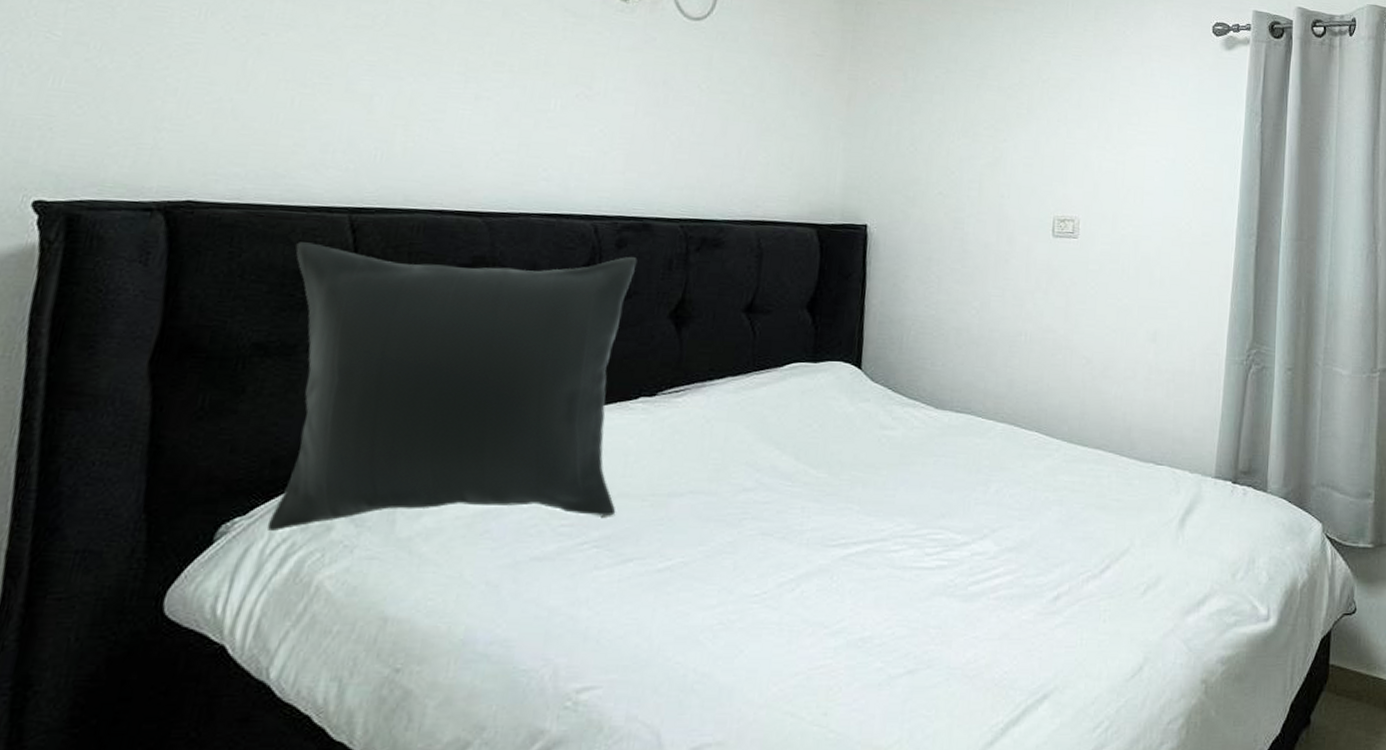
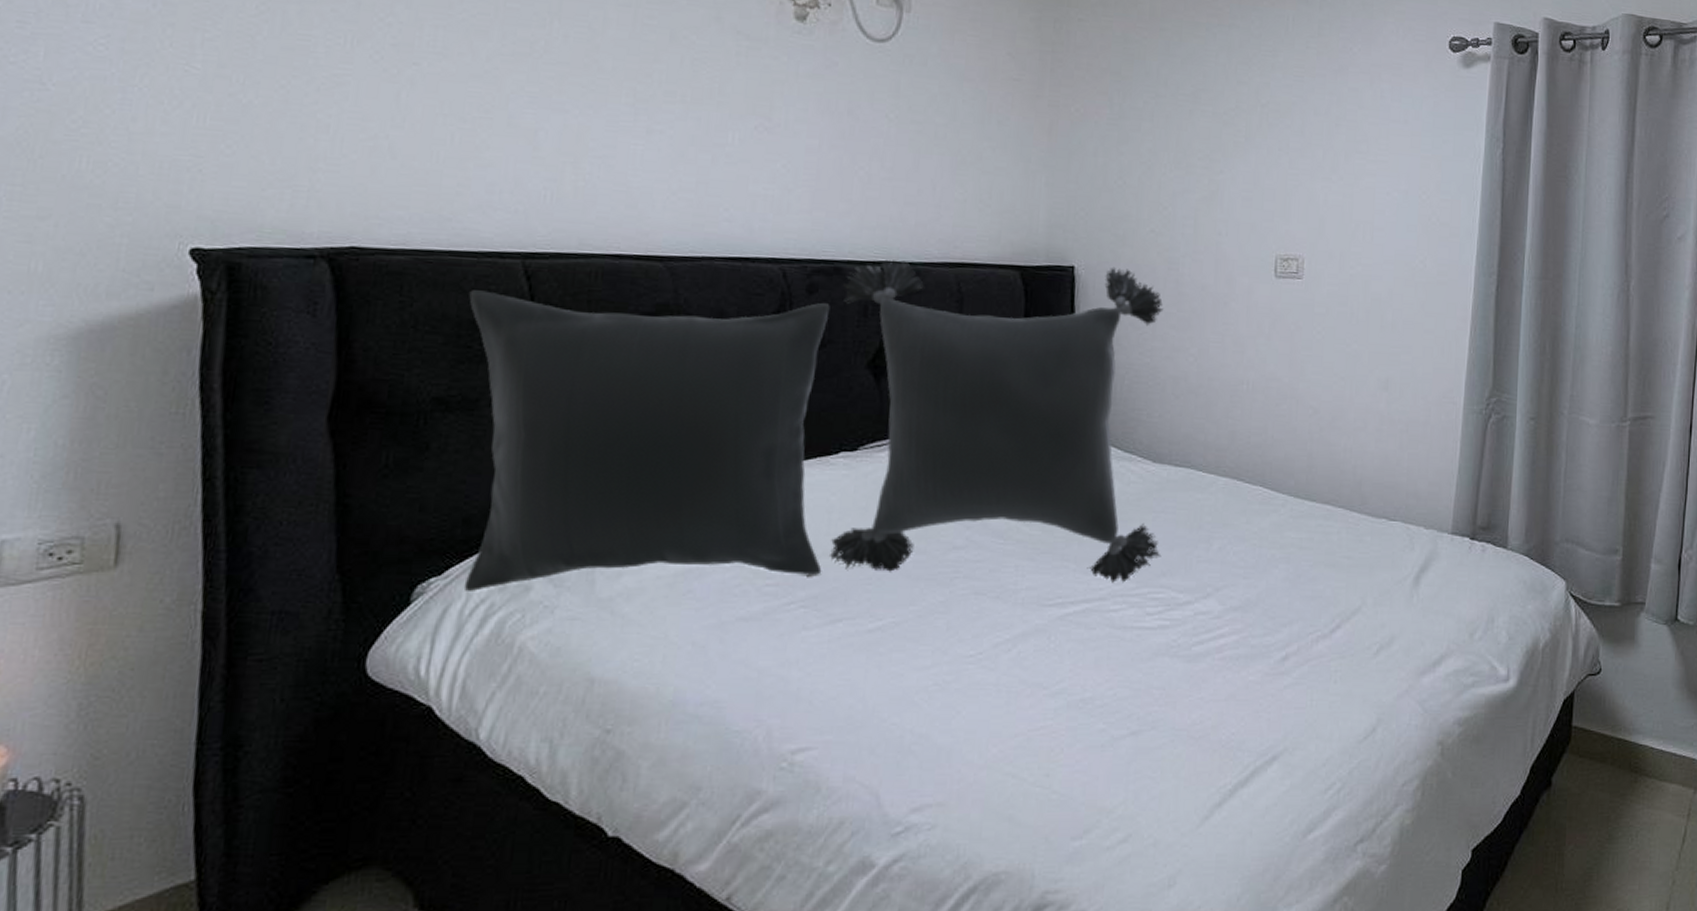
pillow: none [624,217,949,524] -> present [830,259,1164,583]

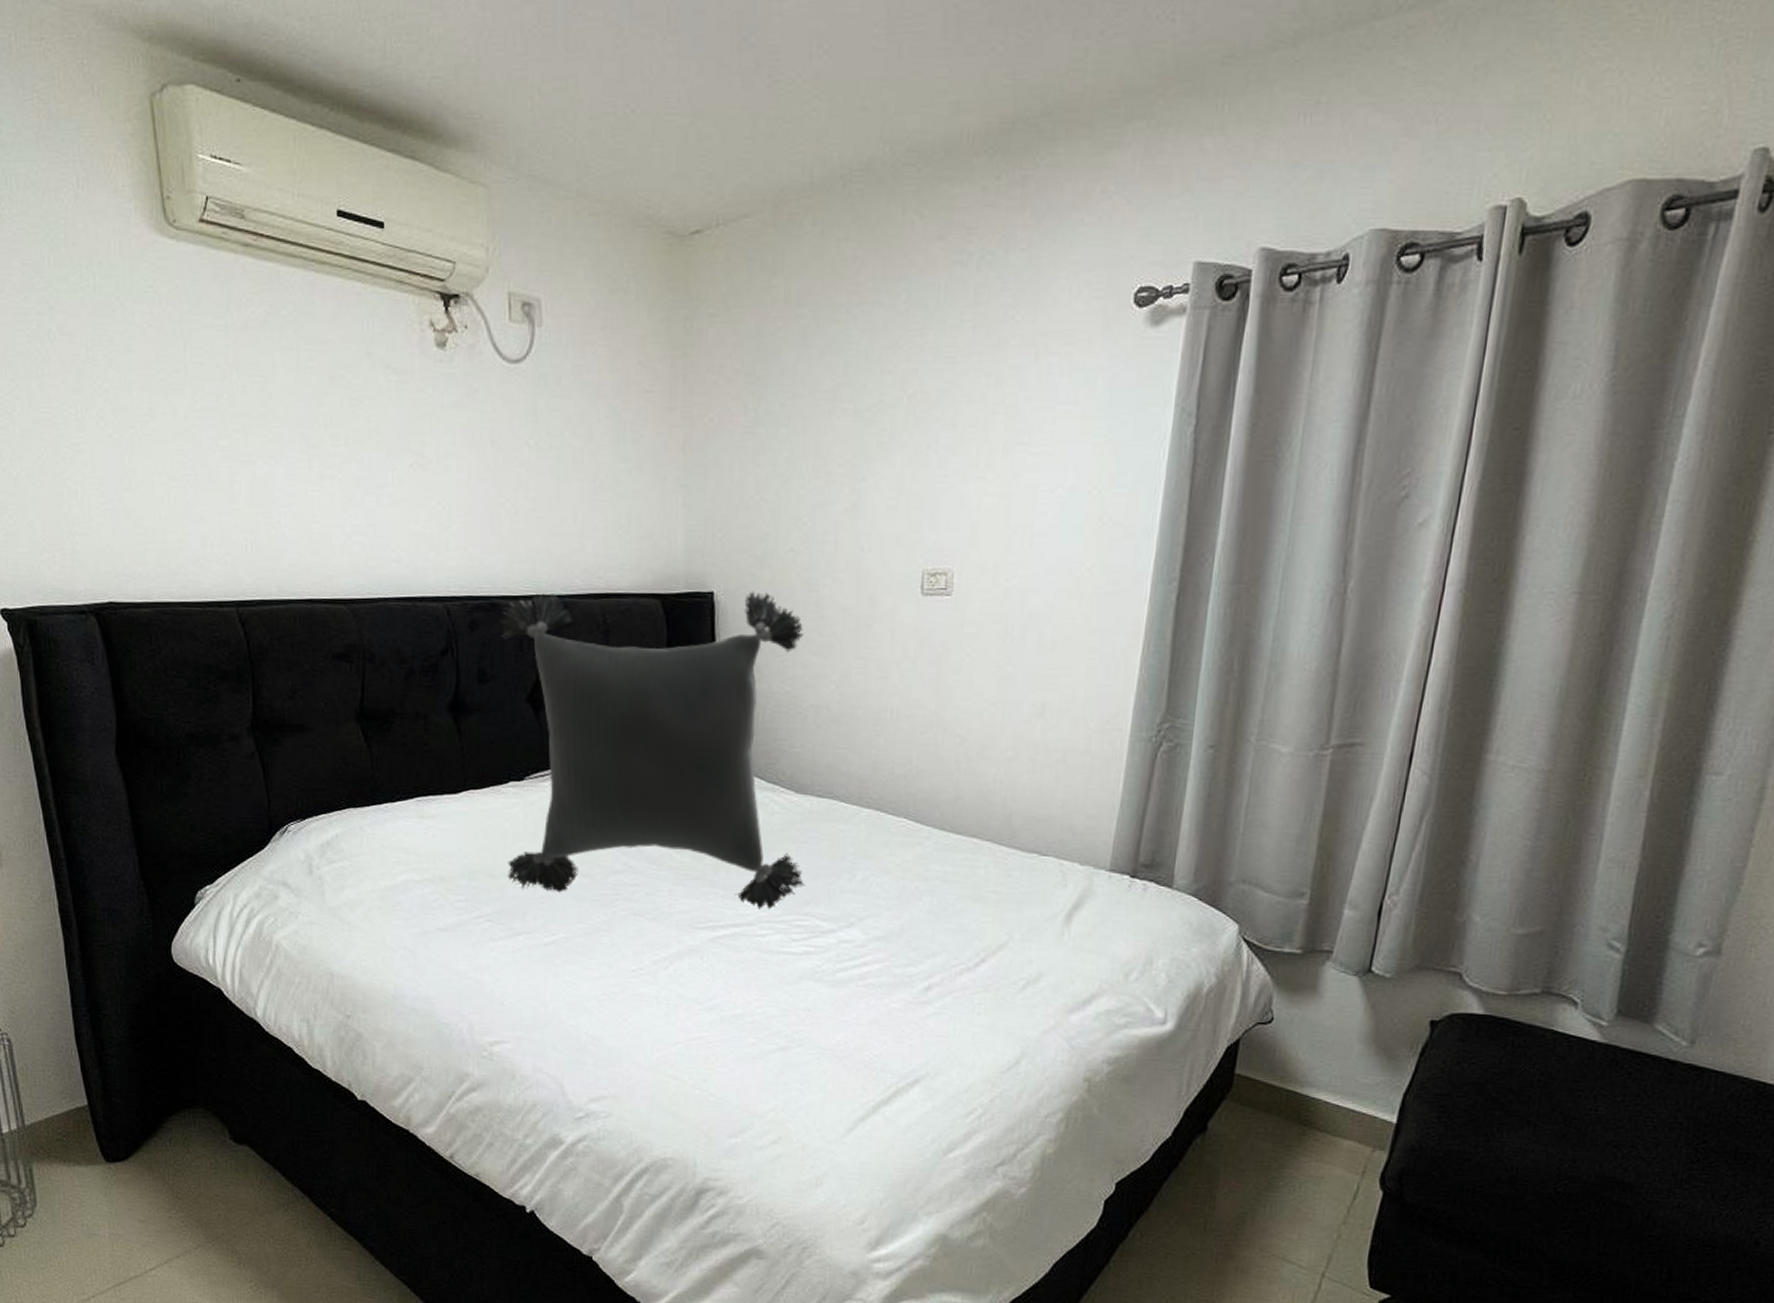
pillow: present [463,290,830,591] -> none [201,637,502,898]

